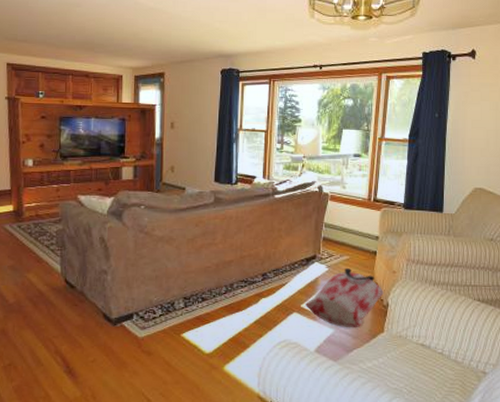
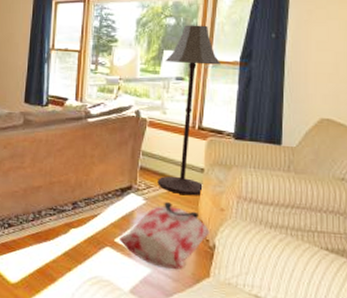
floor lamp: none [338,105,393,261] -> present [157,25,222,196]

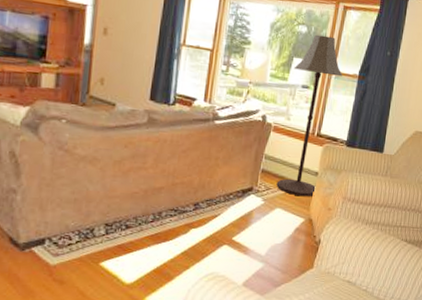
bag: present [120,201,210,270] -> none [237,202,317,264]

